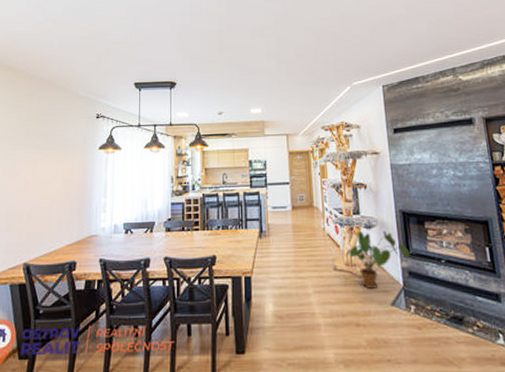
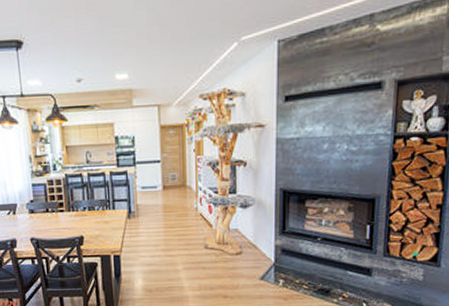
house plant: present [345,231,410,289] -> none [217,210,286,265]

